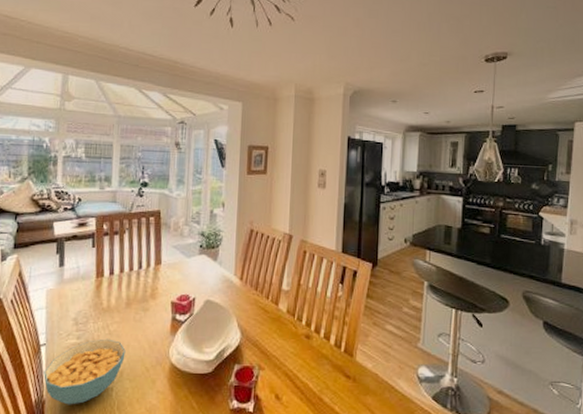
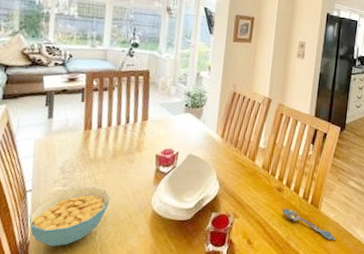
spoon: none [312,358,376,395] -> present [282,209,336,241]

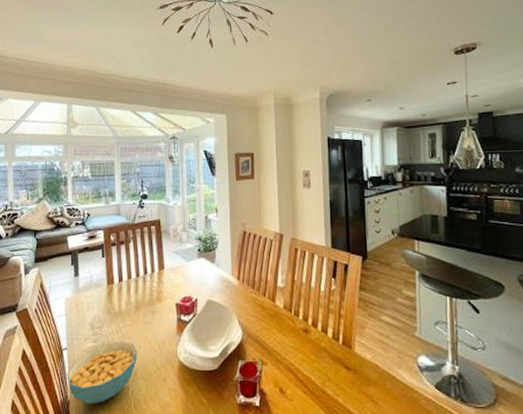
spoon: present [282,209,336,241] -> none [312,352,377,385]

